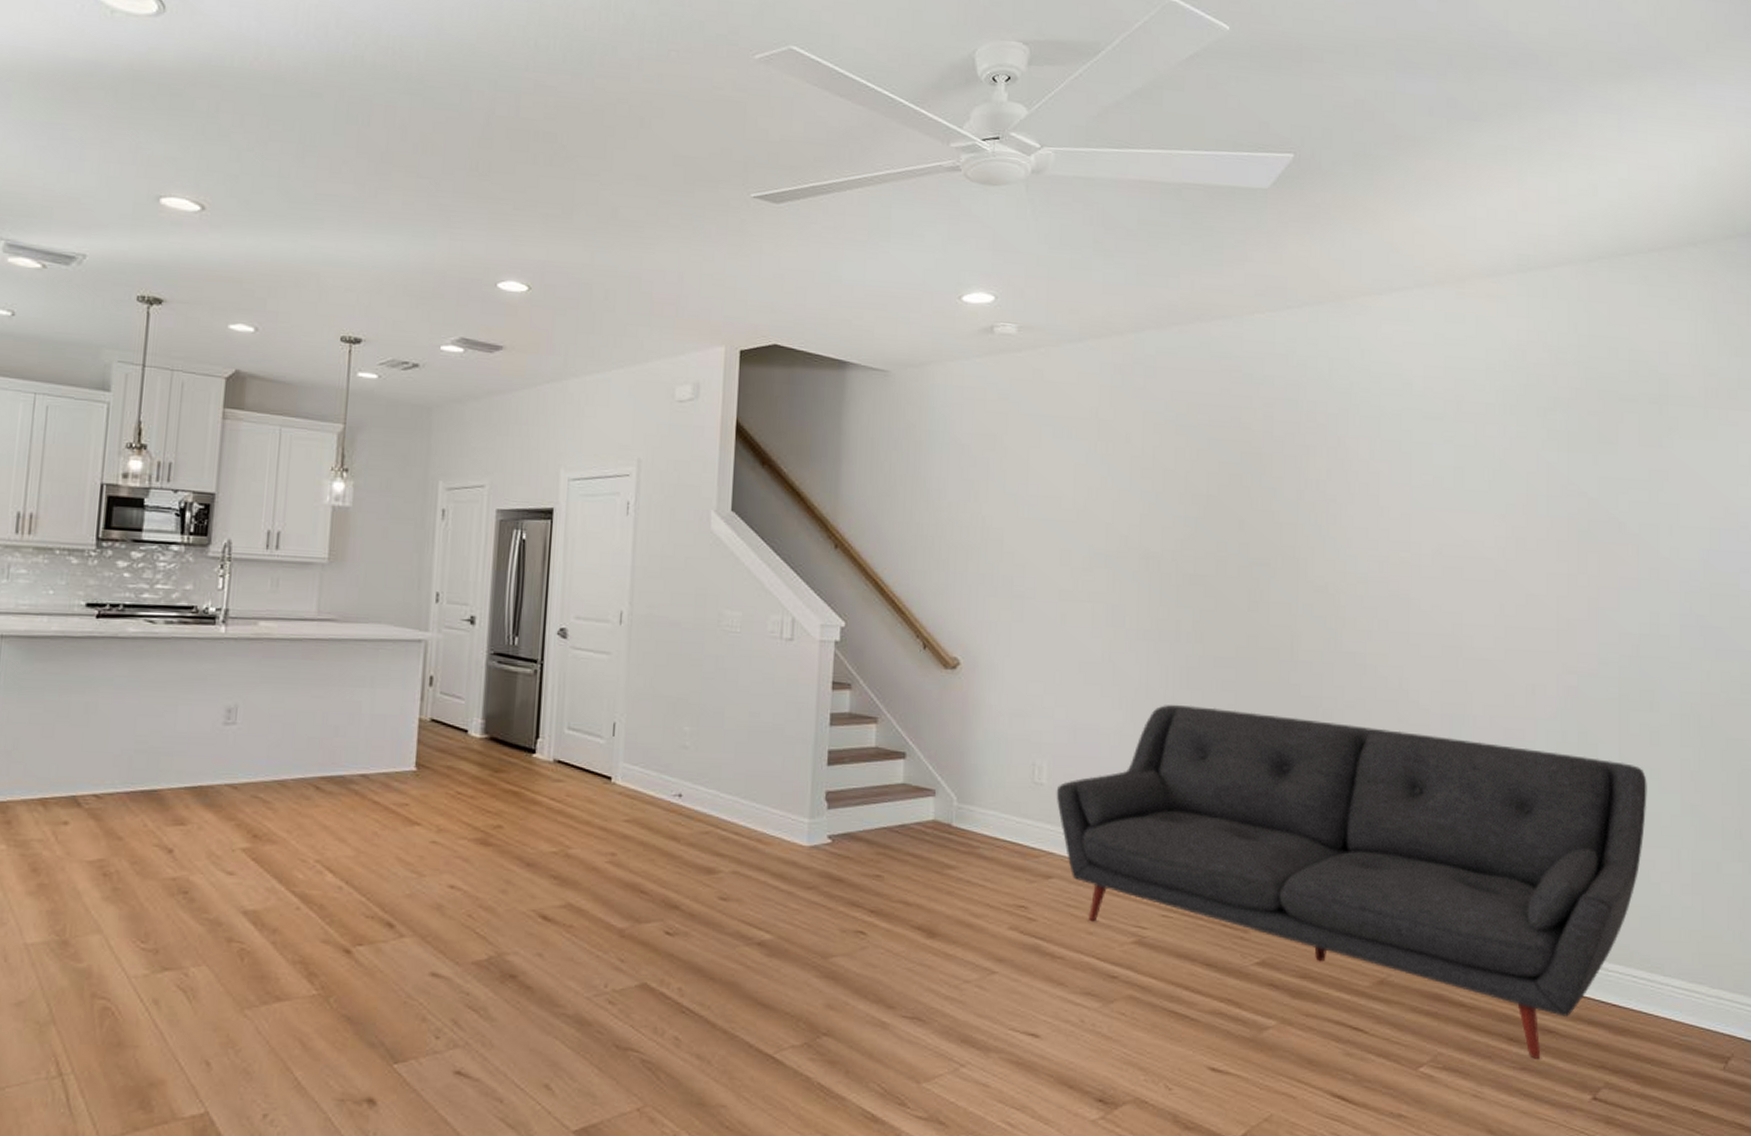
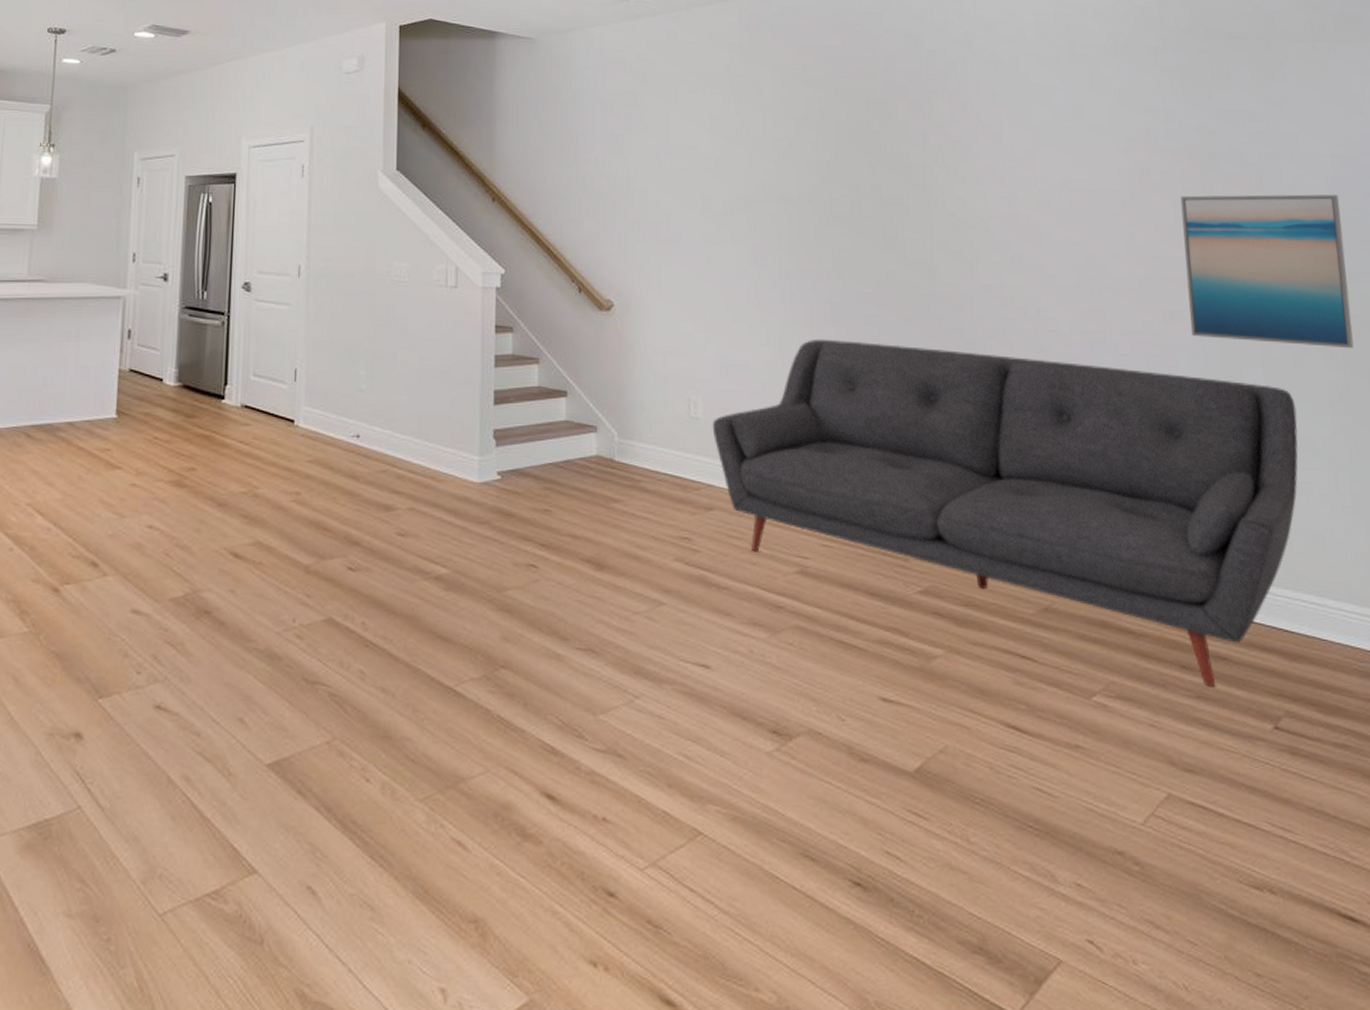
wall art: none [1551,565,1713,727] -> present [1180,194,1354,349]

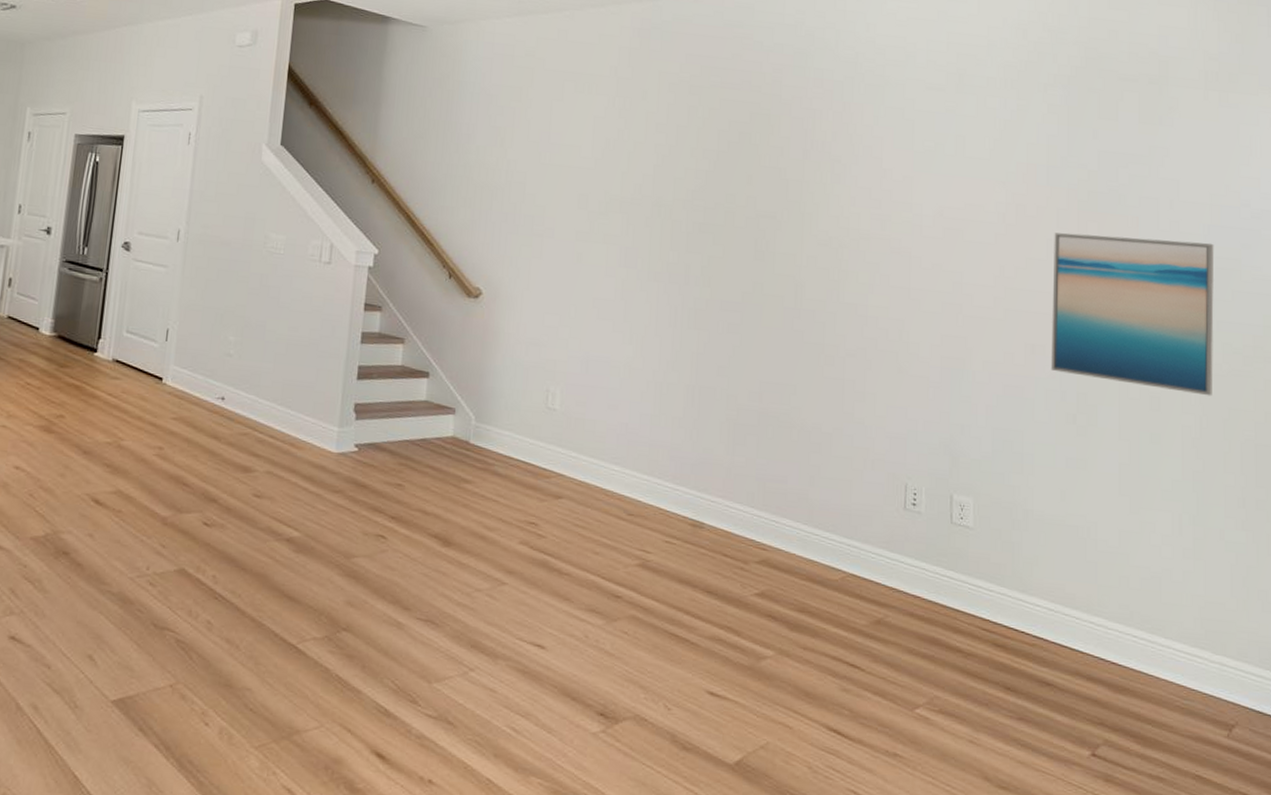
sofa: present [712,338,1298,687] -> none [567,342,1148,711]

